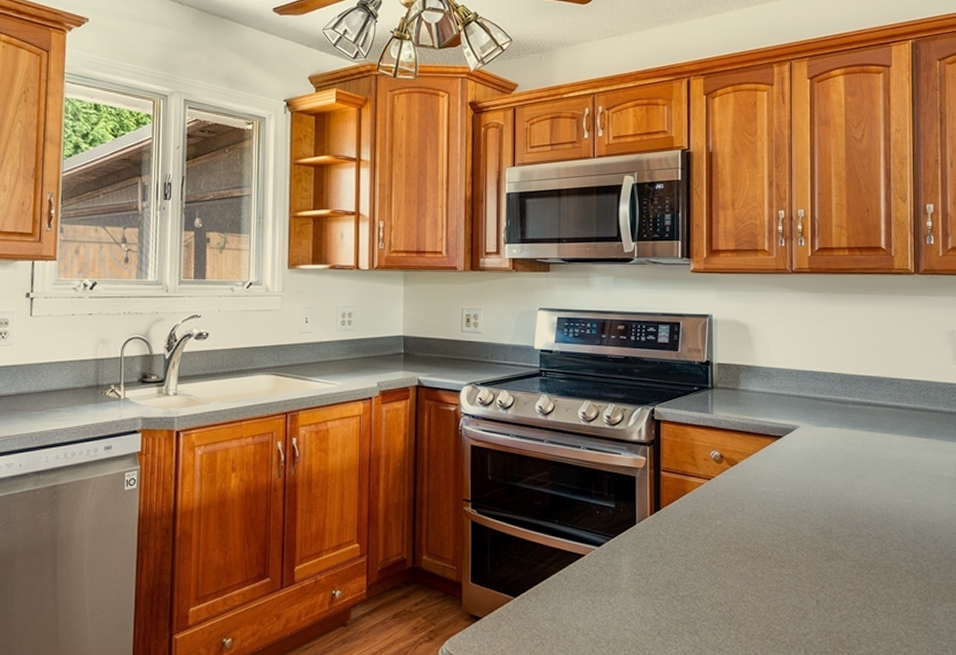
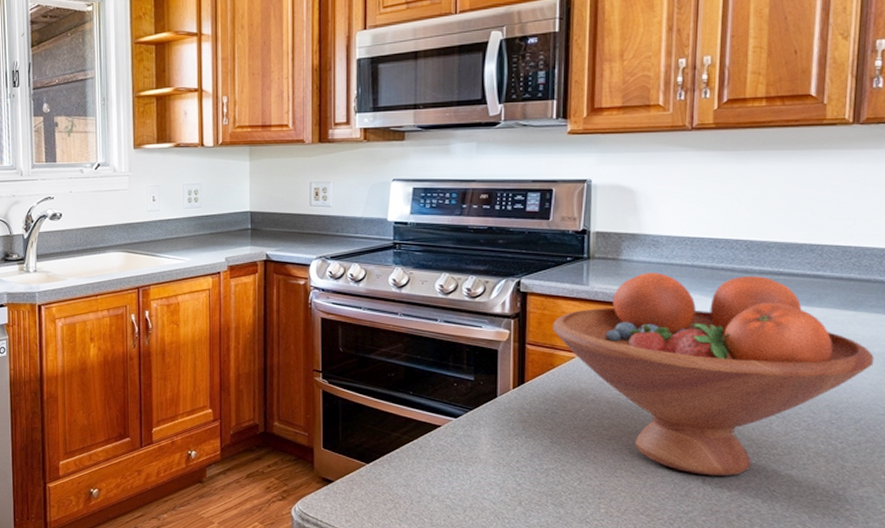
fruit bowl: none [684,402,945,597] -> present [553,272,874,477]

